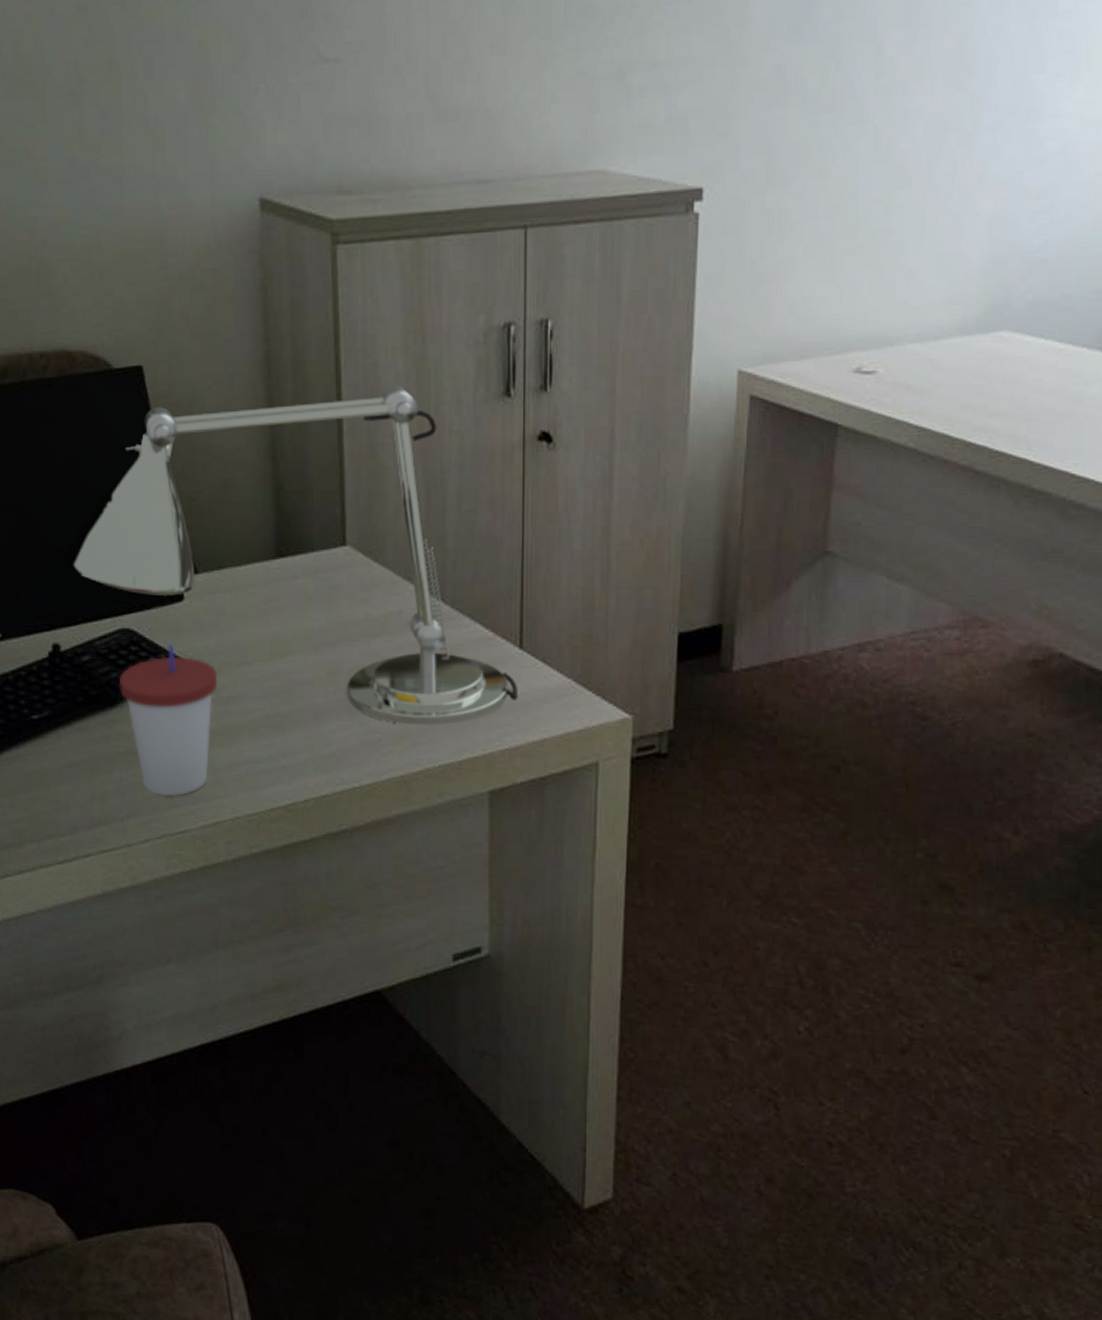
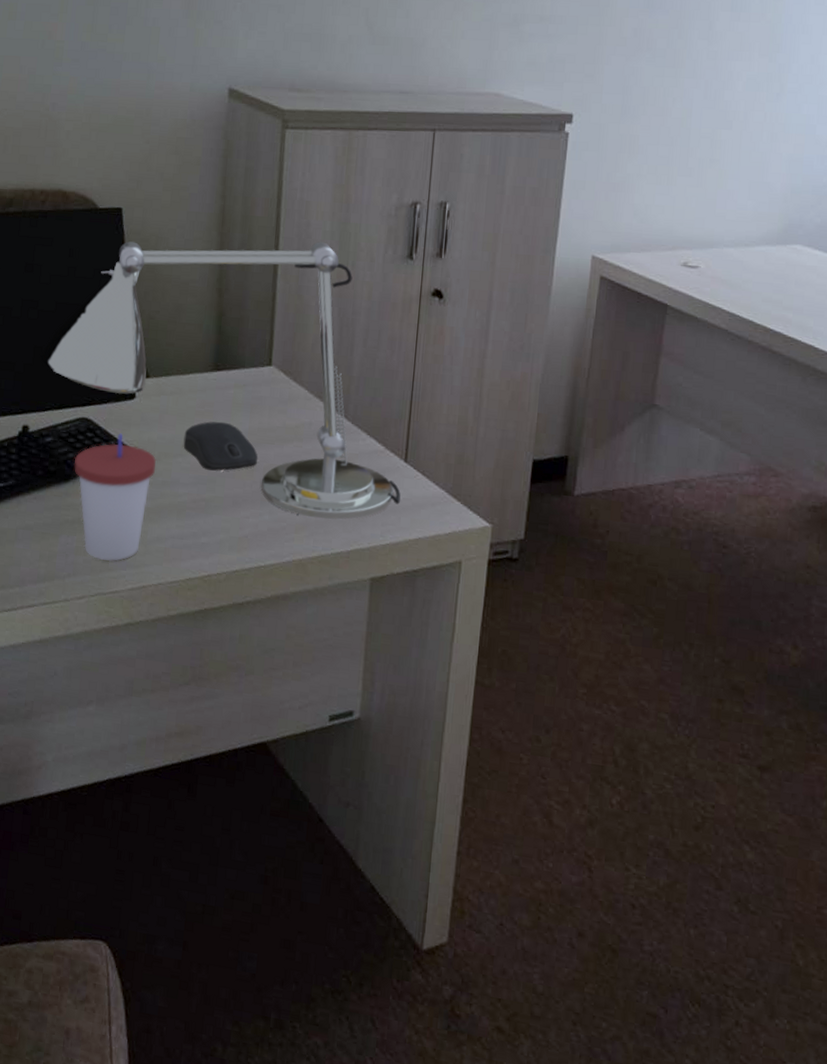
computer mouse: none [248,619,341,679] -> present [183,421,258,471]

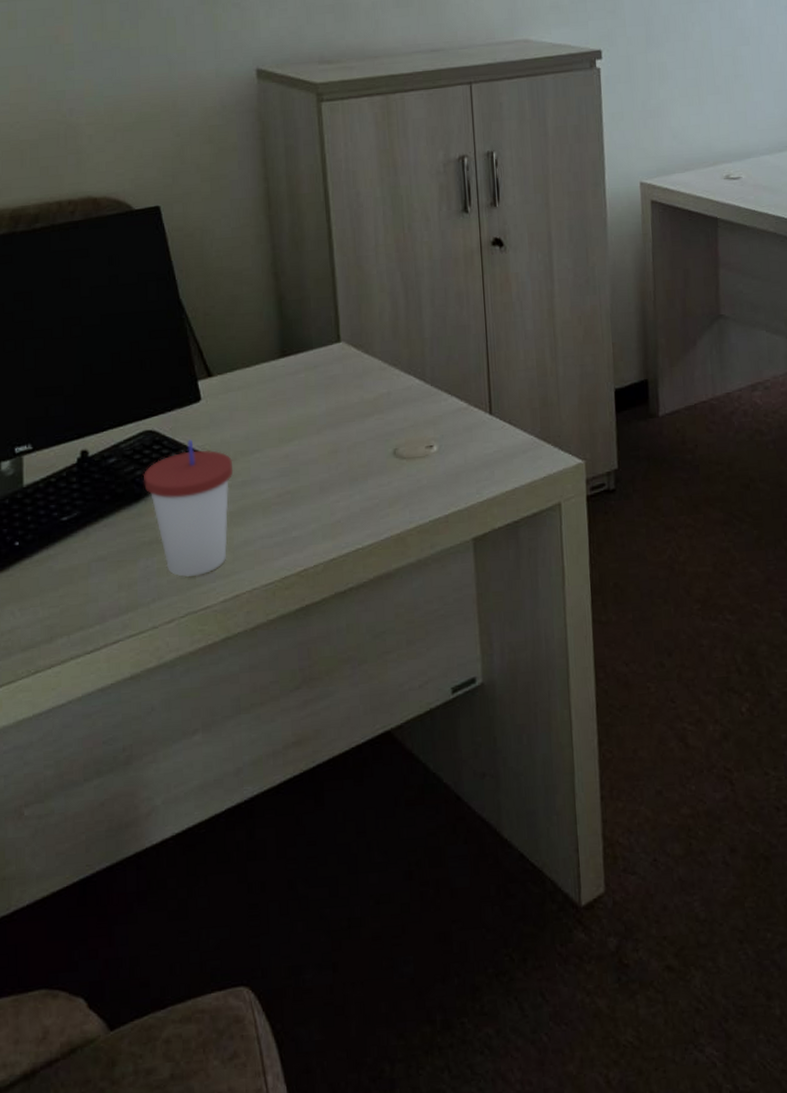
desk lamp: present [40,241,401,520] -> none [91,209,491,489]
computer mouse: present [183,421,258,471] -> none [258,408,340,461]

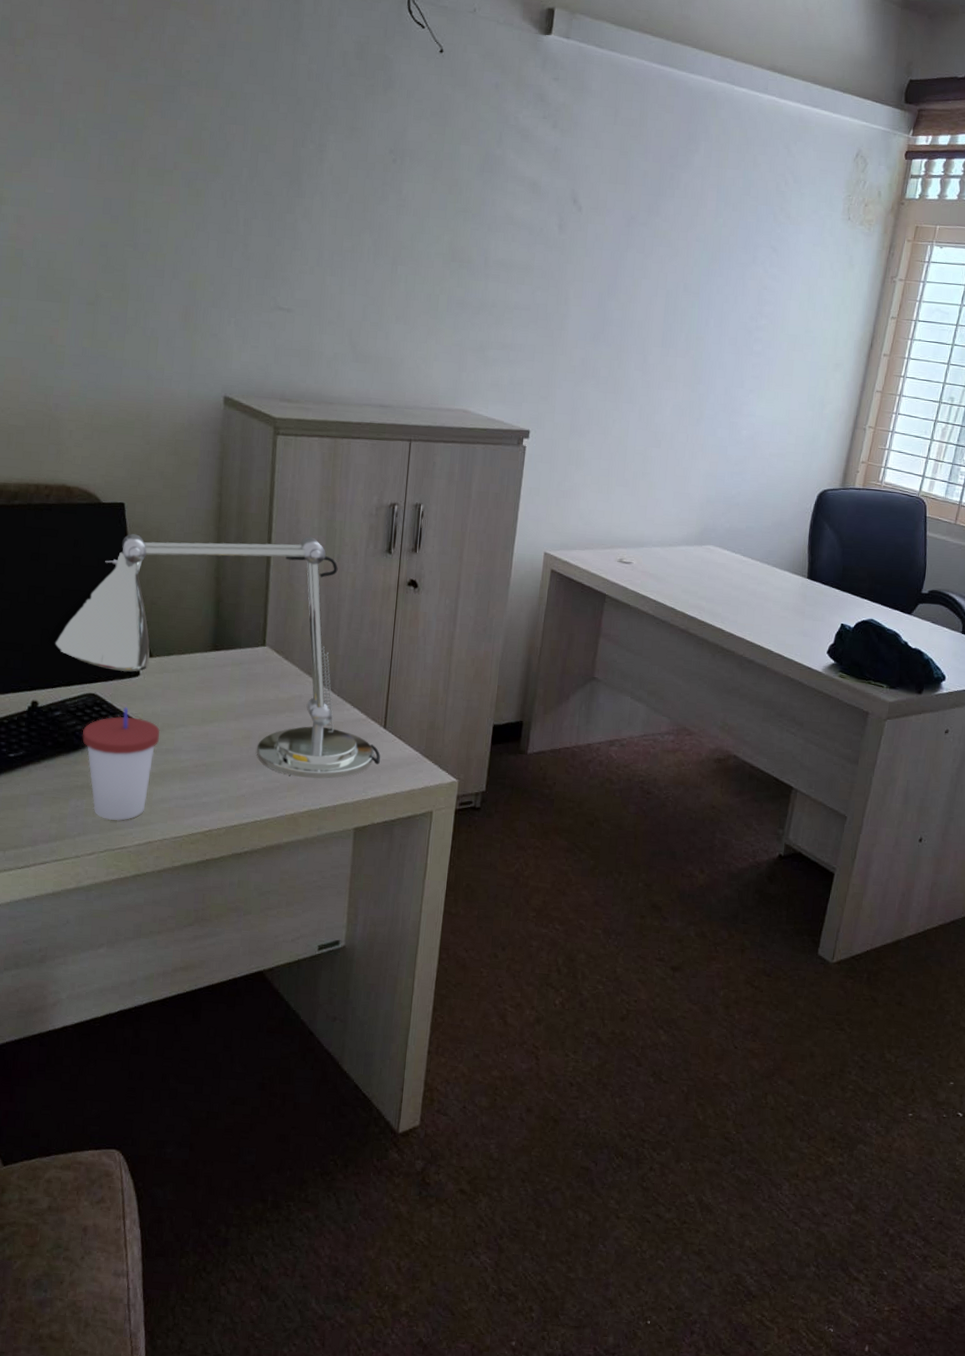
desk lamp: none [91,209,491,489] -> present [48,533,381,779]

